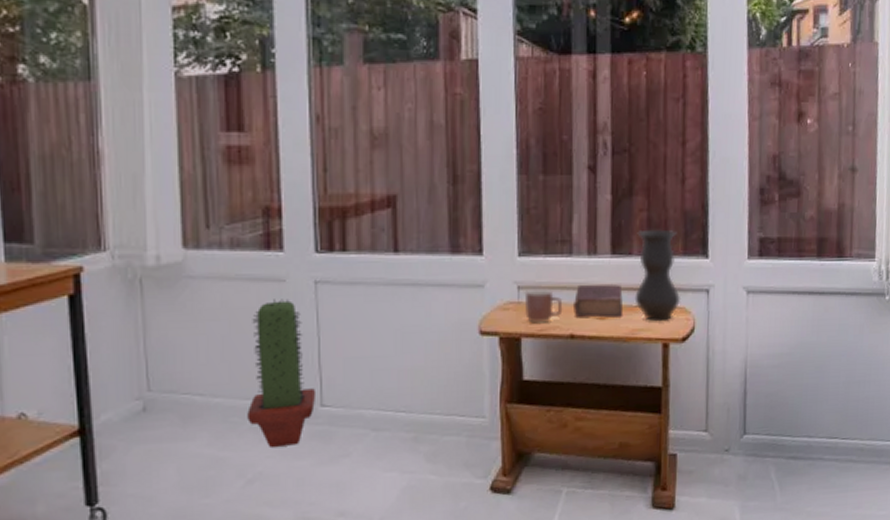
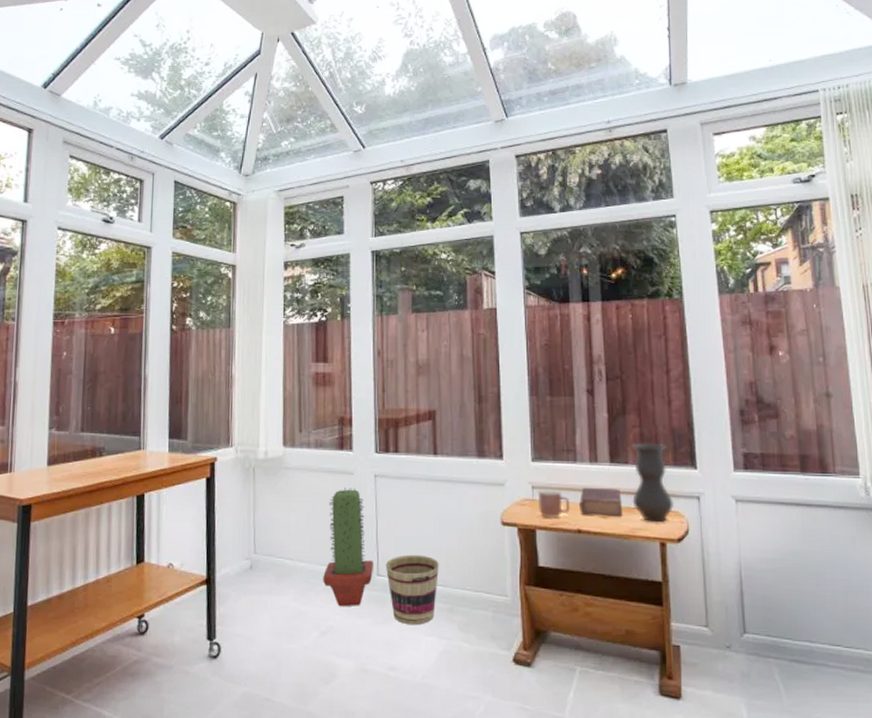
basket: none [331,377,401,462] -> present [385,554,439,625]

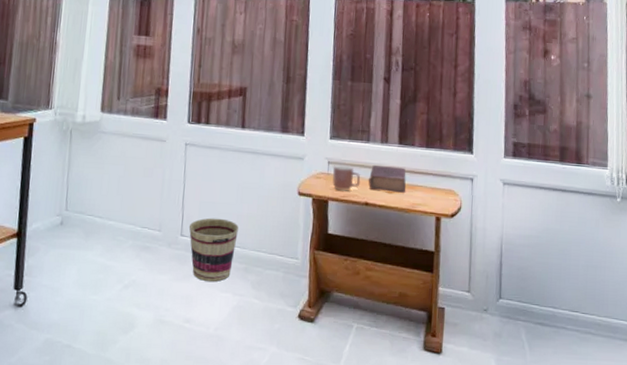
cactus: present [323,488,374,606] -> none [129,153,179,263]
vase: present [631,443,675,523] -> none [415,128,451,200]

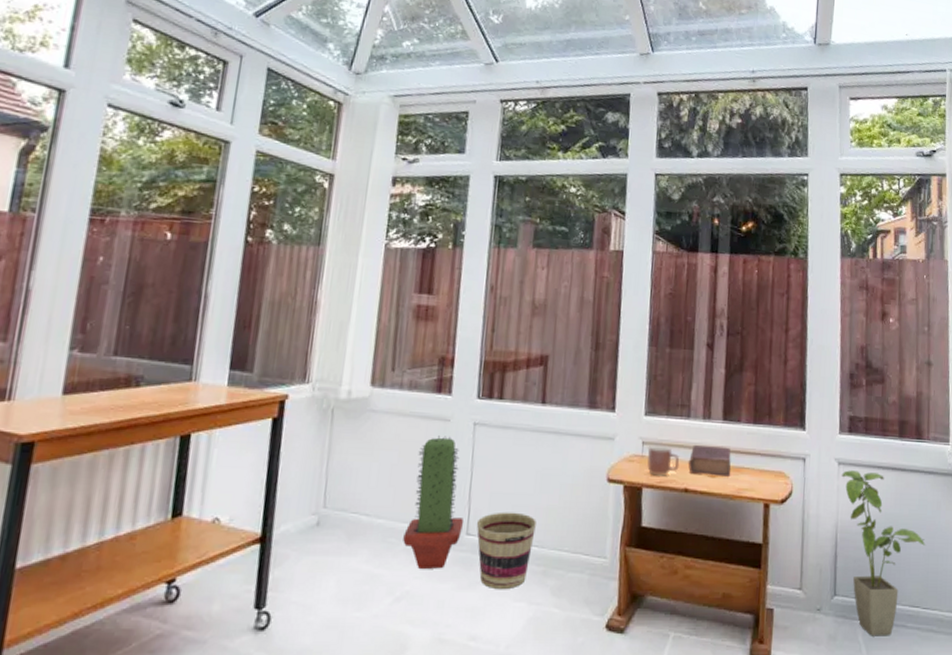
cactus: none [129,153,179,263] -> present [403,436,464,569]
house plant: none [506,190,585,336] -> present [841,470,926,636]

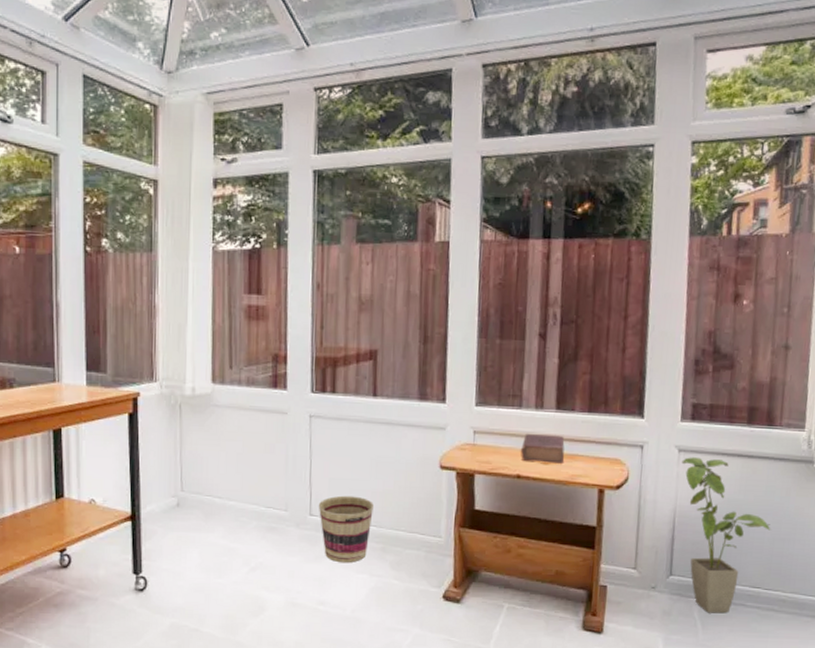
cactus: present [403,436,464,569] -> none [253,427,307,544]
mug: present [647,445,680,476] -> none [479,434,512,463]

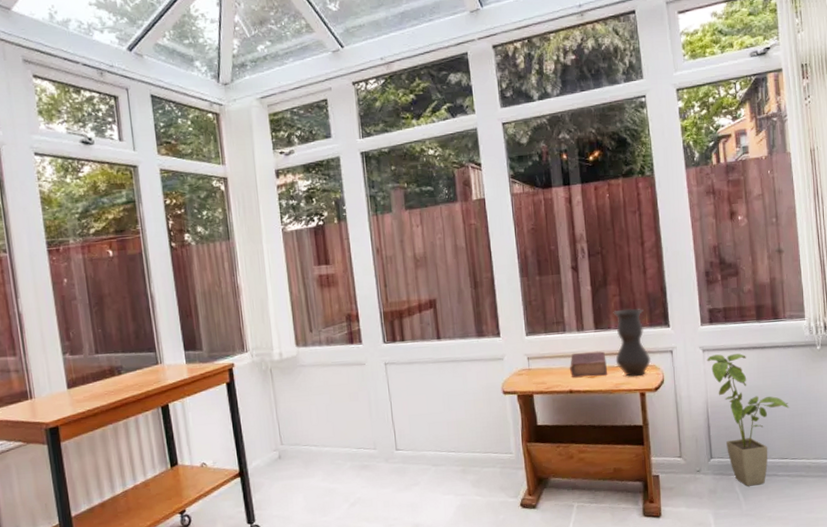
basket: present [318,495,373,563] -> none [402,428,451,488]
vase: none [575,390,617,470] -> present [613,308,652,377]

